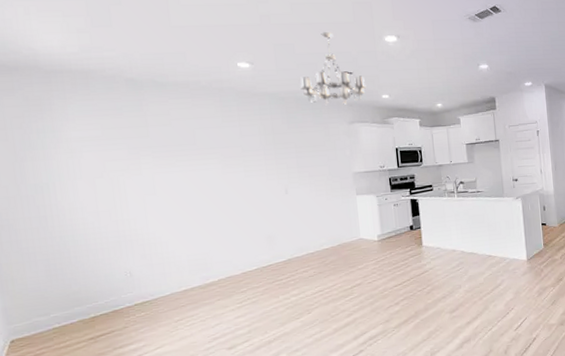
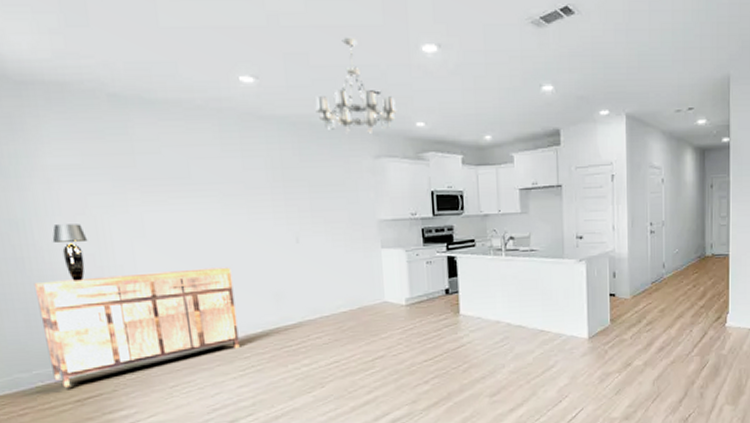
sideboard: none [55,216,237,328] -> present [33,267,240,388]
table lamp: none [73,185,105,234] -> present [52,224,88,281]

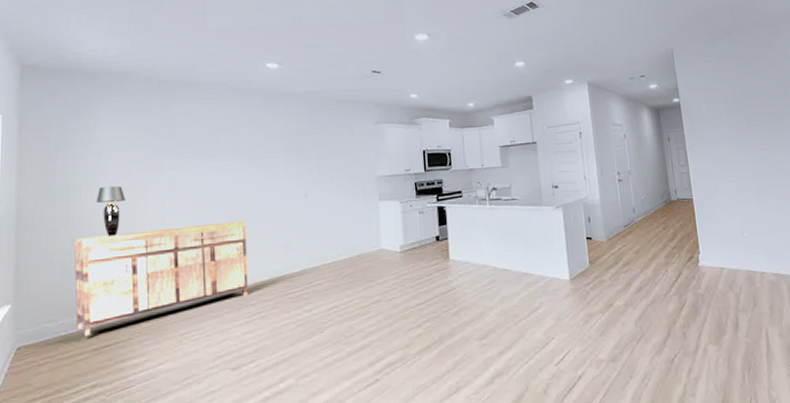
chandelier: present [315,38,397,134] -> none [327,32,395,106]

